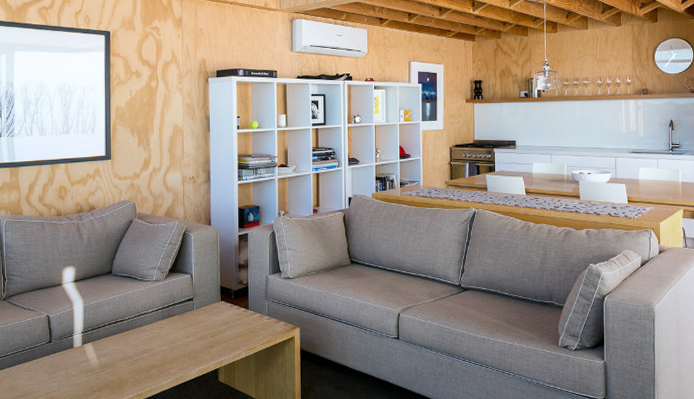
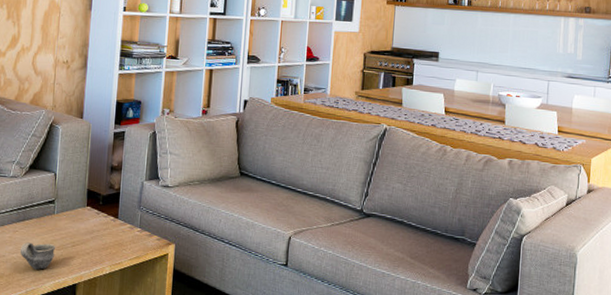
cup: none [167,336,198,359] -> present [19,242,56,270]

